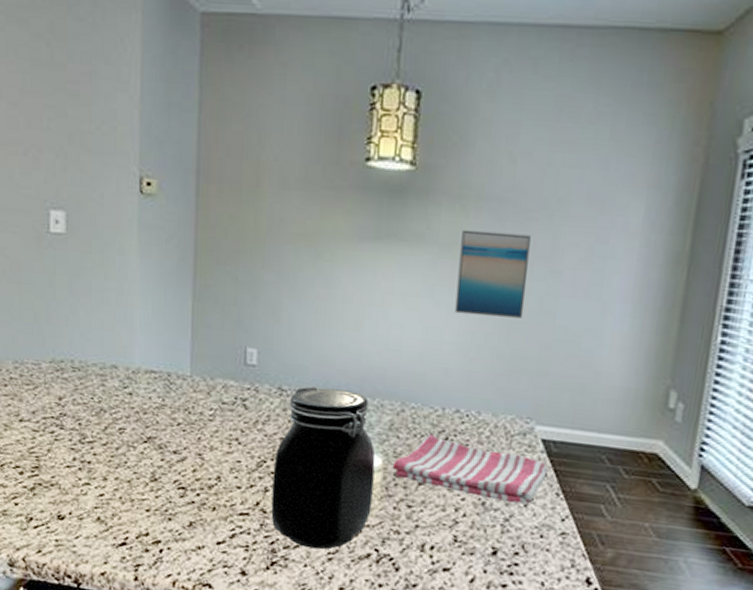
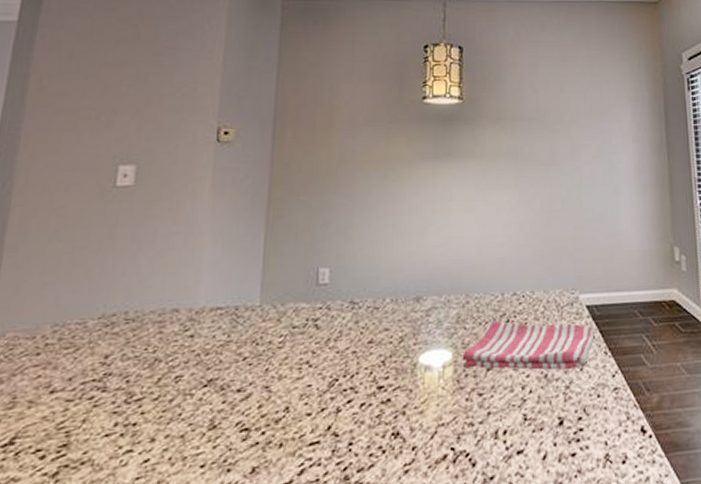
jar: present [271,386,376,550] -> none [343,292,446,465]
wall art: present [454,229,531,319] -> none [504,142,558,210]

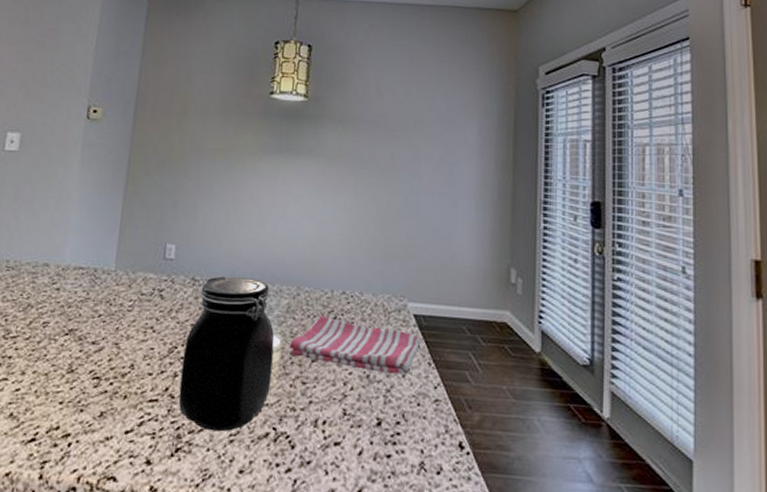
jar: none [343,292,446,465] -> present [178,276,275,432]

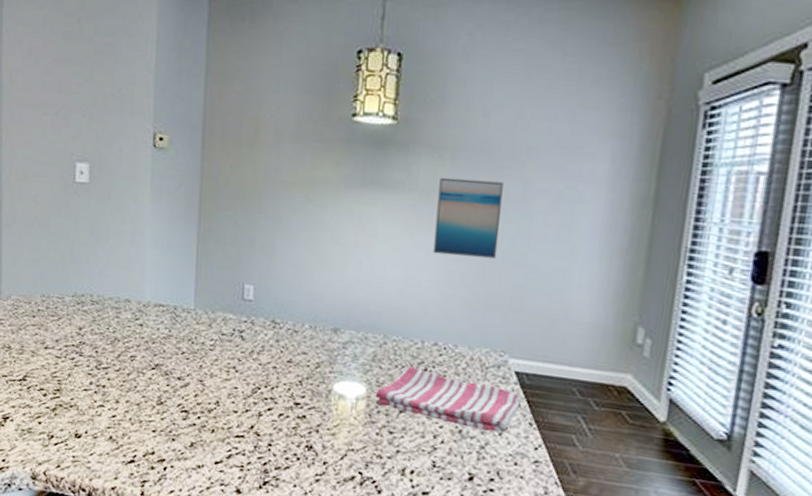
jar: present [178,276,275,432] -> none [264,319,360,471]
wall art: none [340,144,396,214] -> present [433,177,503,259]

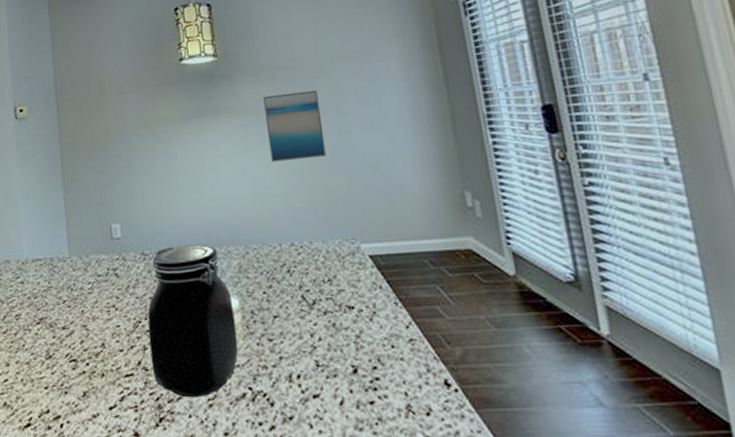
jar: none [264,319,360,471] -> present [147,244,239,398]
dish towel: present [375,365,521,433] -> none [248,269,382,319]

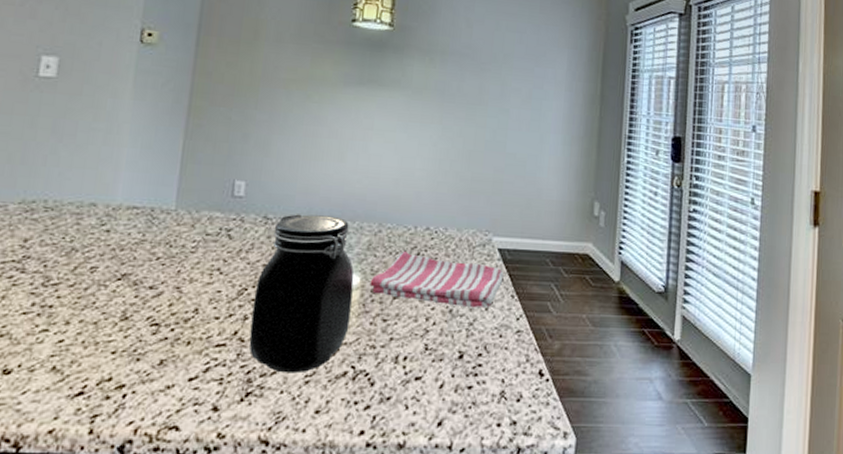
dish towel: none [248,269,382,319] -> present [369,250,504,307]
wall art: present [263,90,327,163] -> none [425,77,485,148]

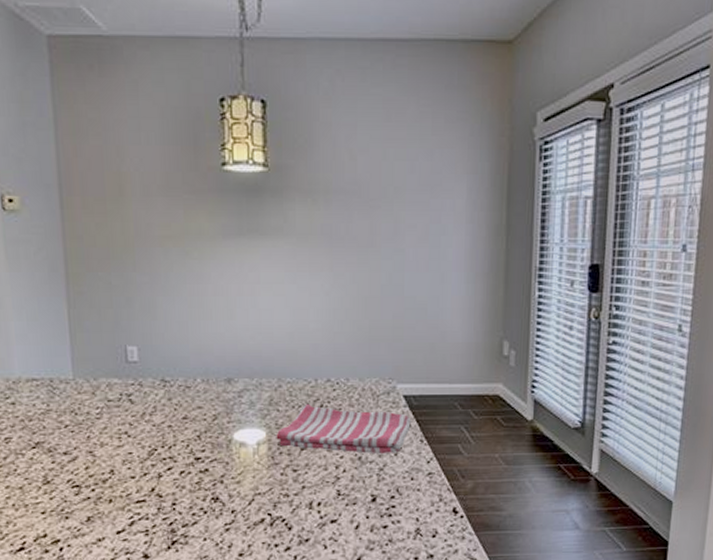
jar: present [249,214,354,374] -> none [164,374,261,523]

